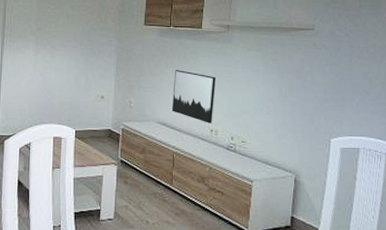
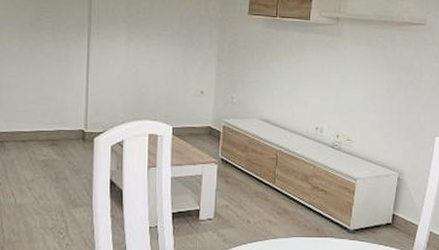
wall art: present [171,70,215,124] -> none [276,64,323,121]

